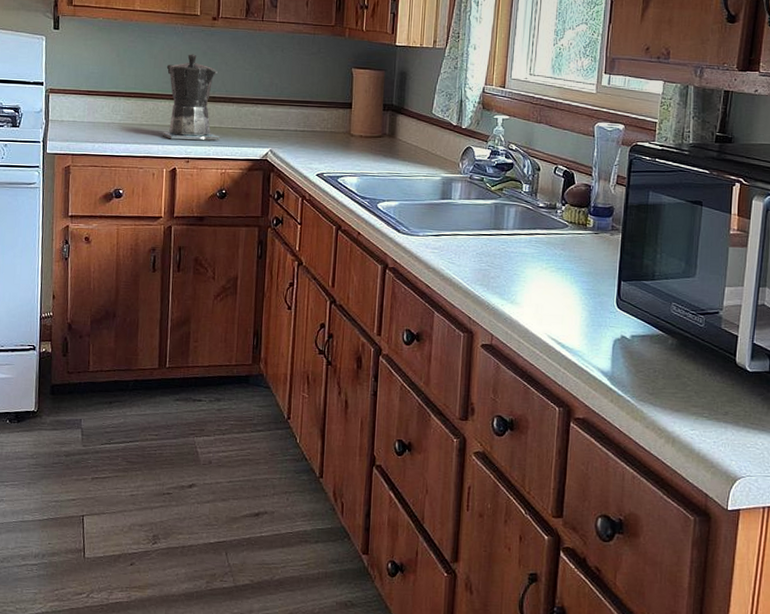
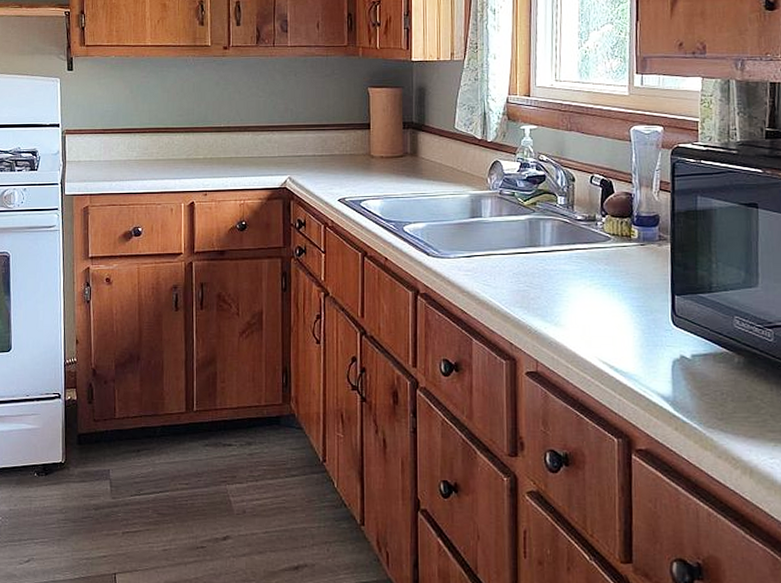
coffee maker: present [162,54,219,141] -> none [178,85,236,173]

